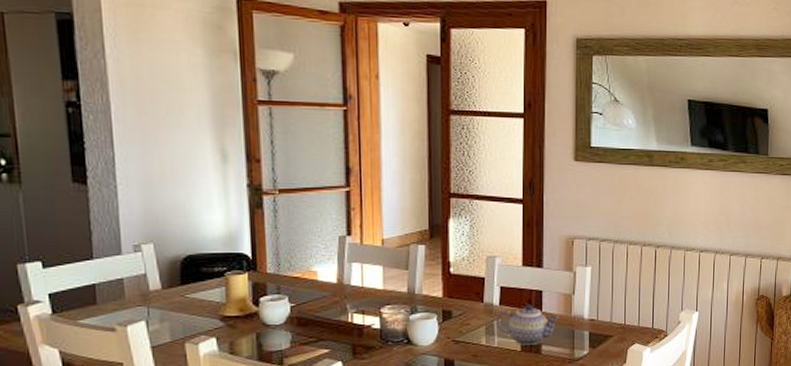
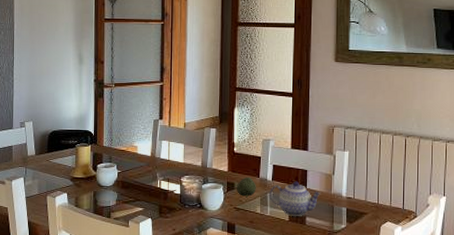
fruit: none [455,303,480,328] -> present [237,177,256,198]

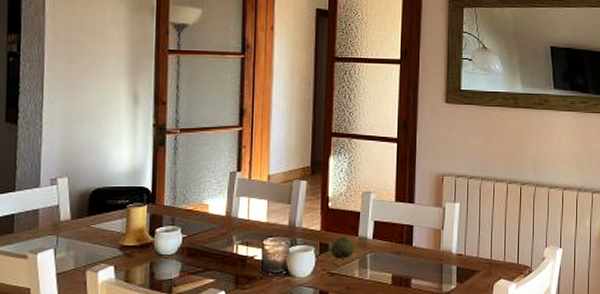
teapot: present [269,181,320,216] -> none [369,238,428,279]

